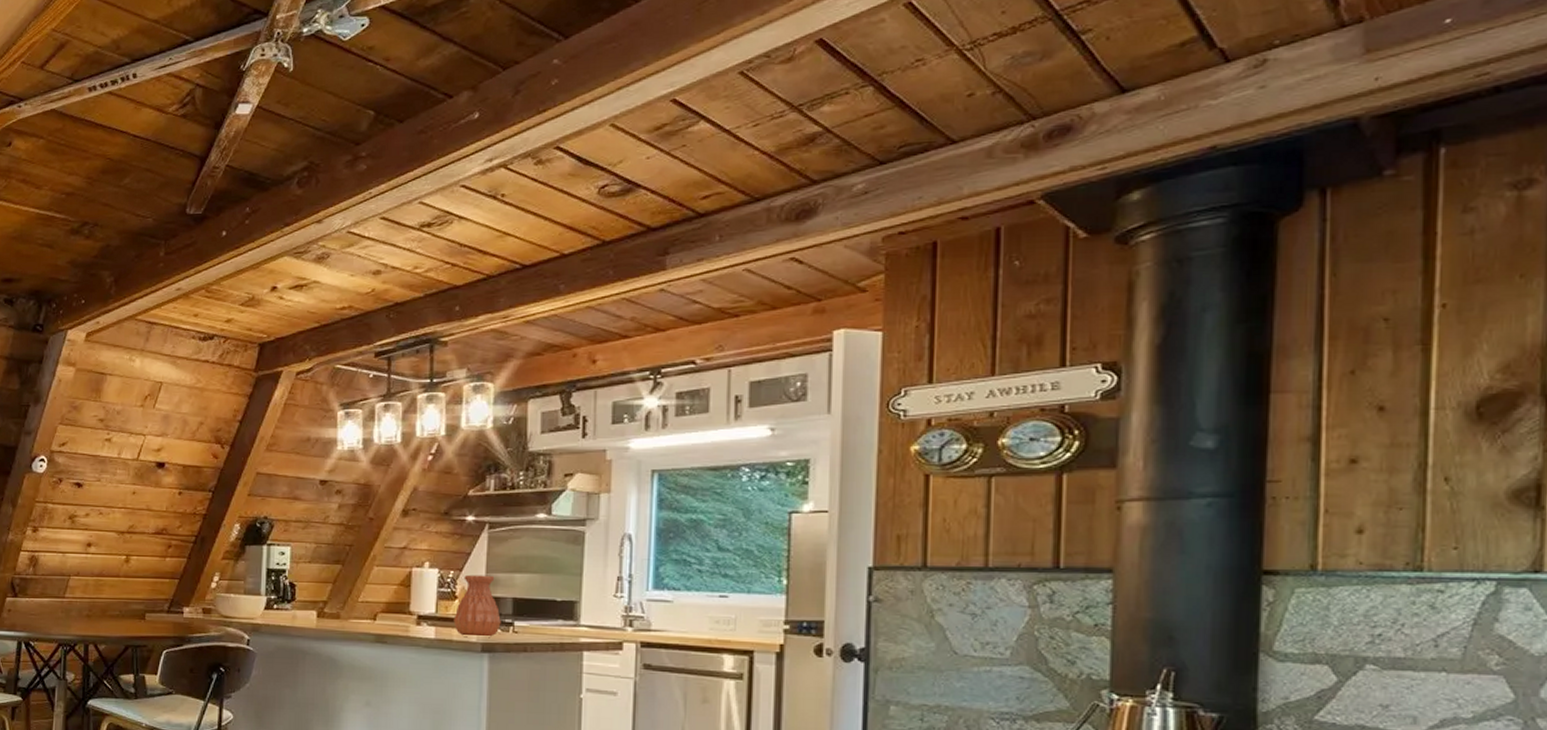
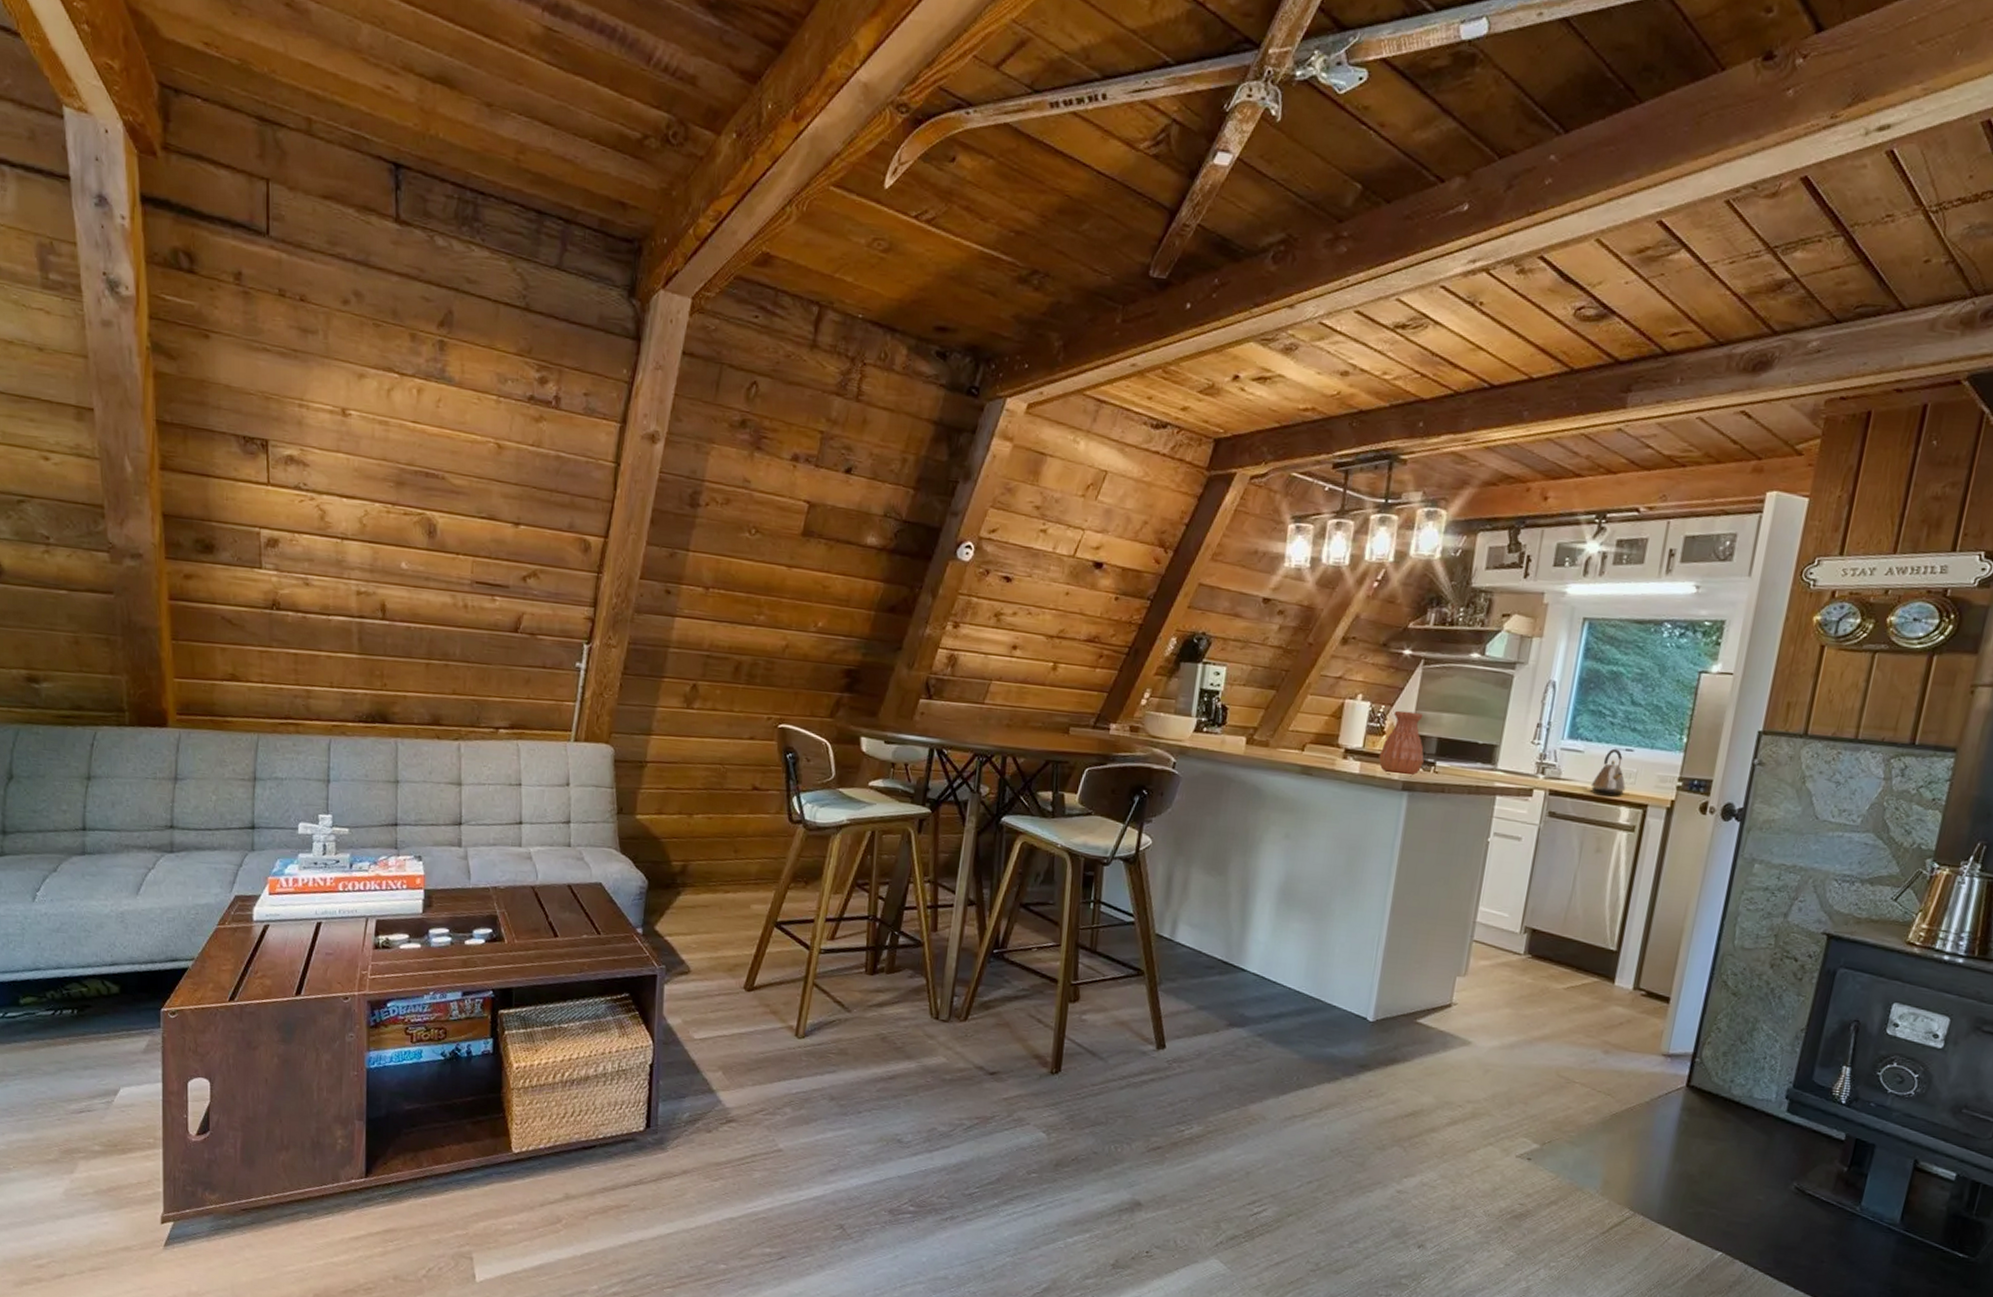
kettle: none [686,596,726,646] -> present [1590,748,1626,798]

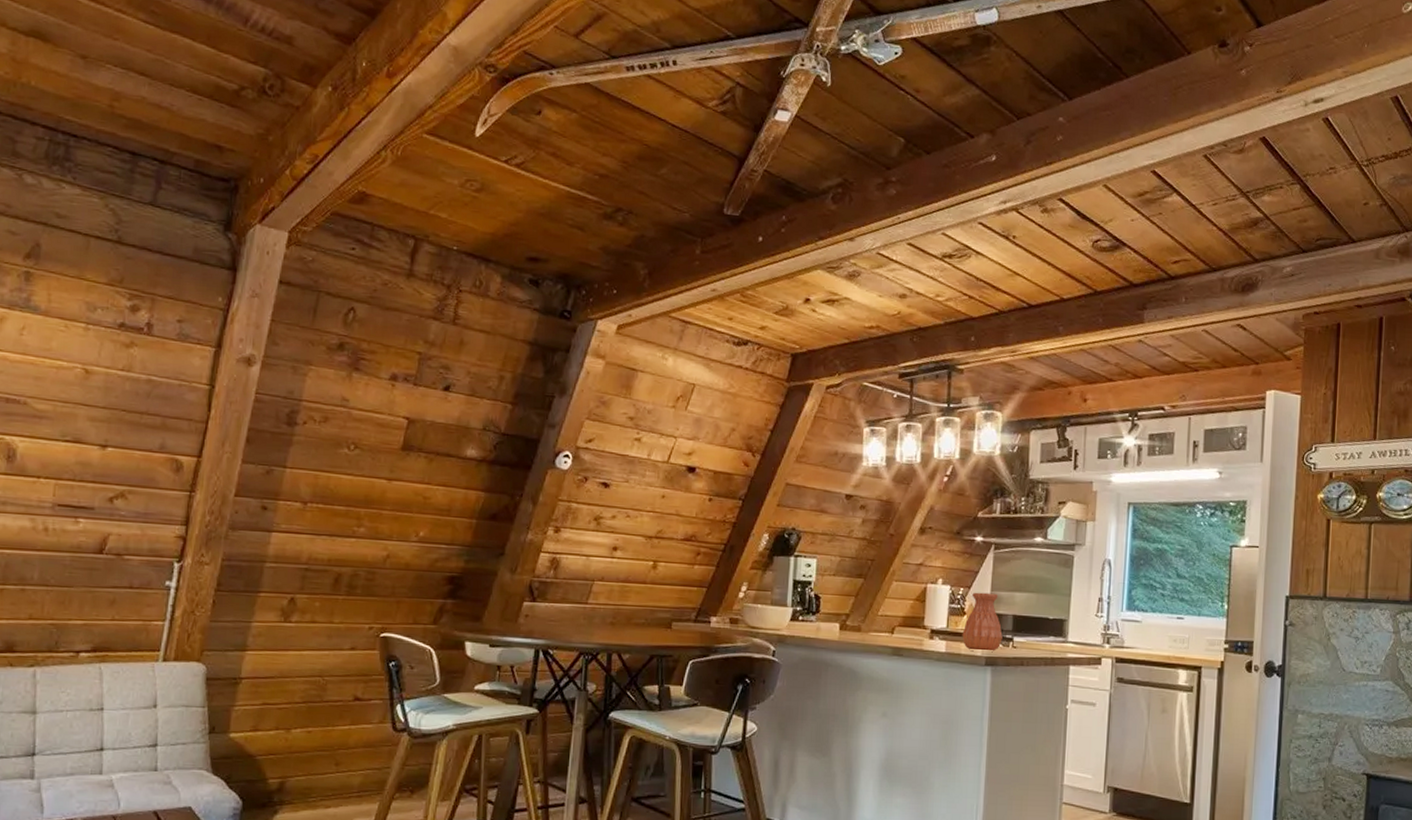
kettle: present [1590,748,1626,798] -> none [1151,617,1181,662]

